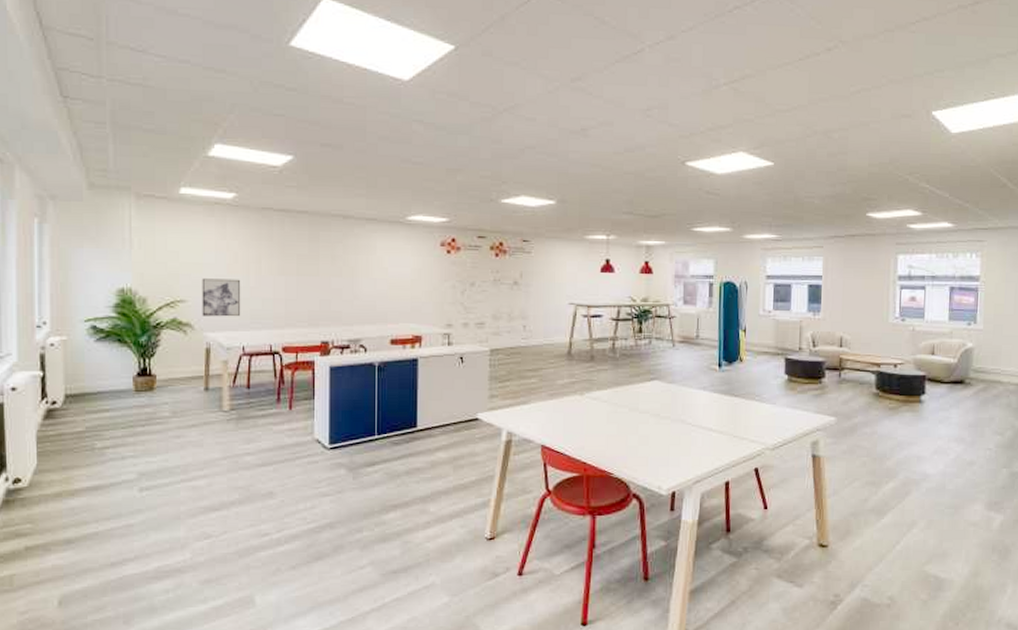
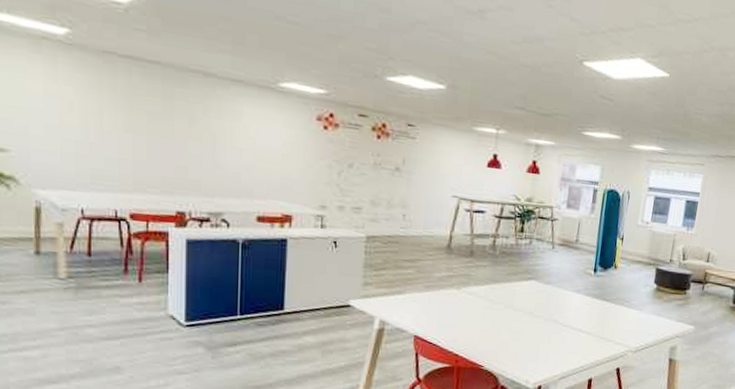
wall art: present [202,278,241,317] -> none [27,126,79,175]

